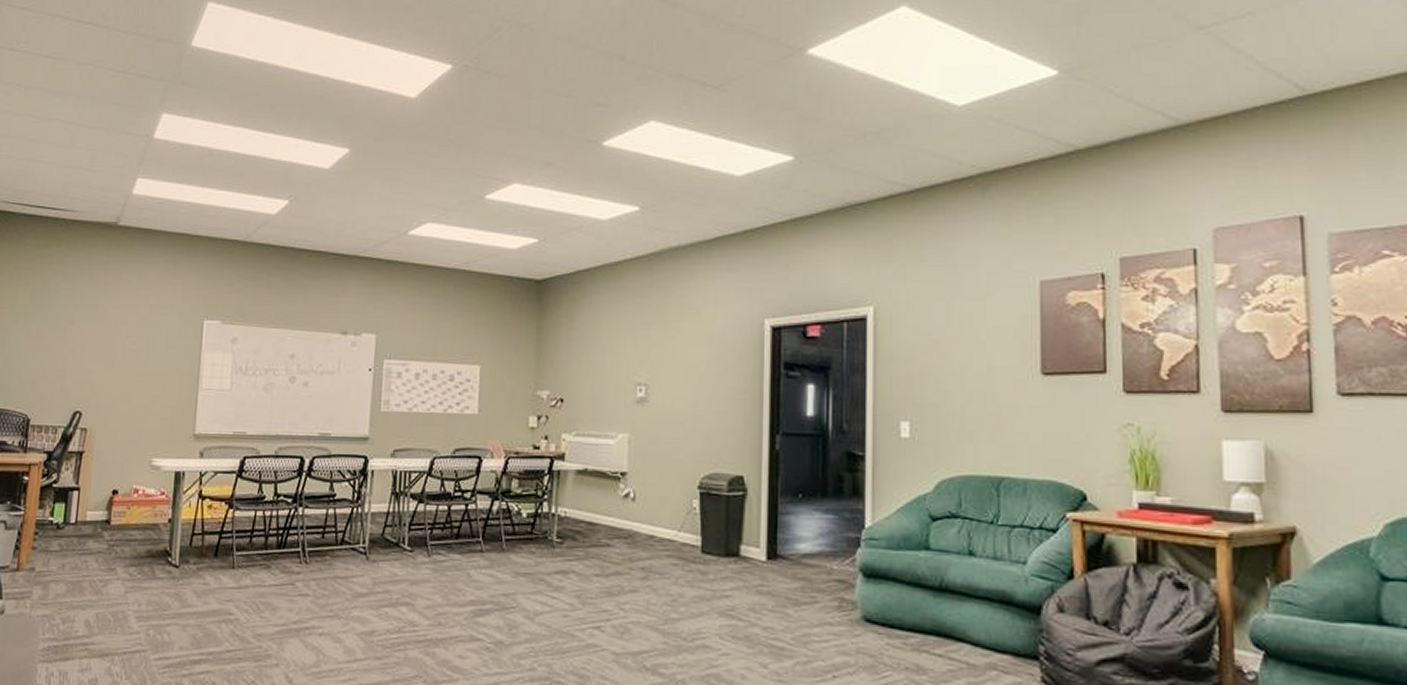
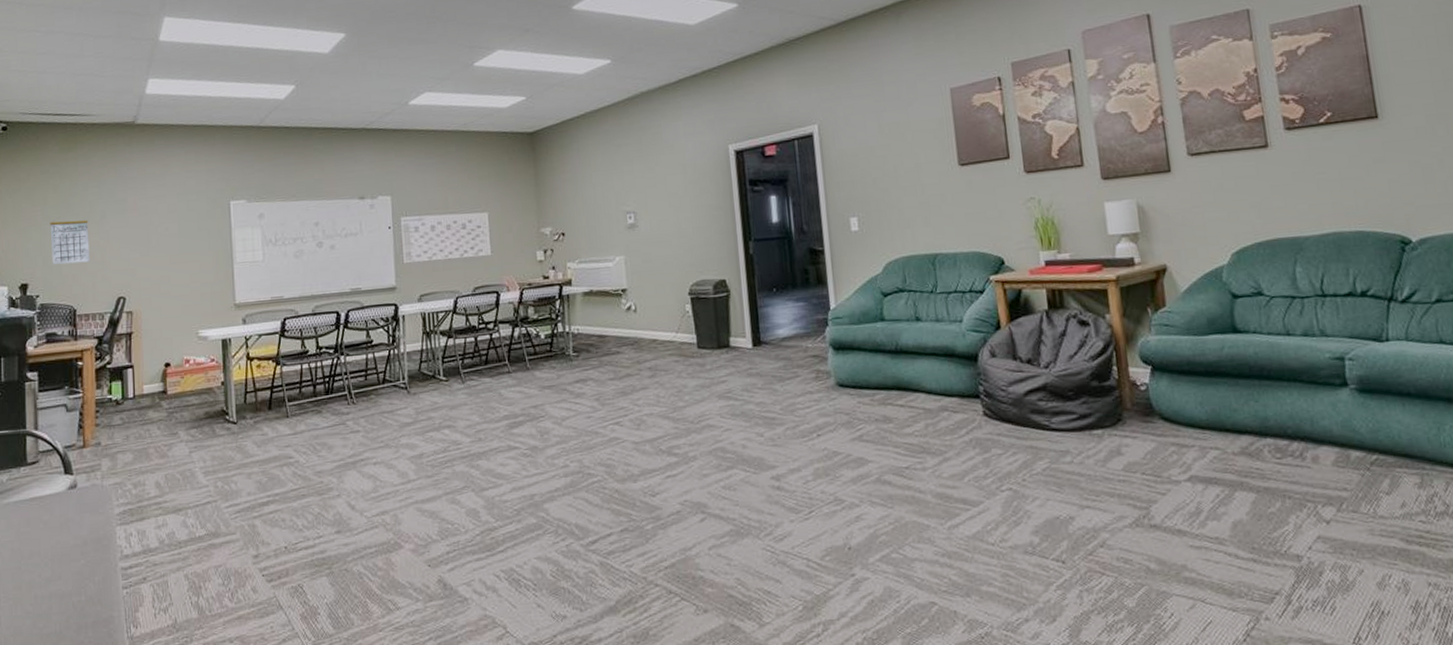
calendar: none [13,320,56,369] -> present [50,220,90,265]

